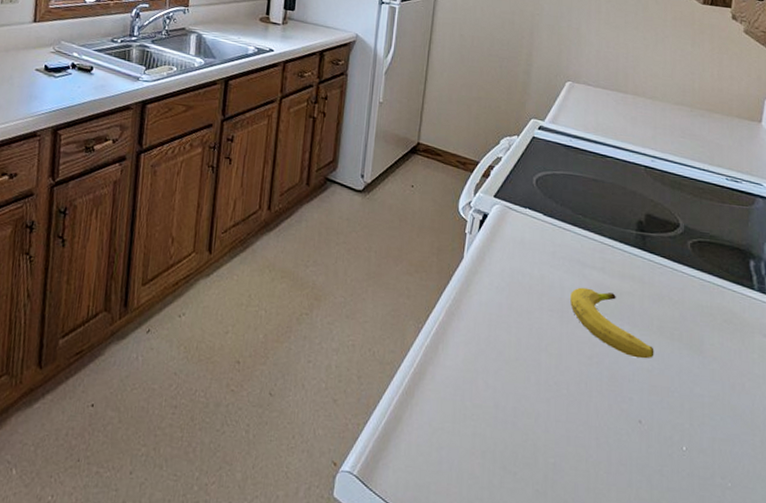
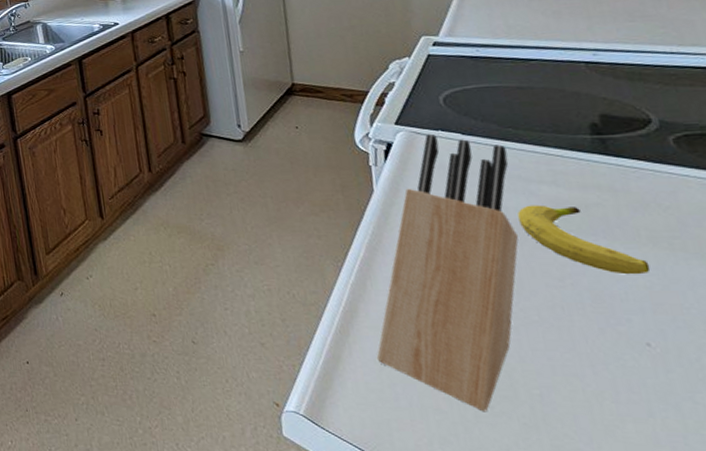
knife block: none [431,210,574,478] -> present [376,133,519,412]

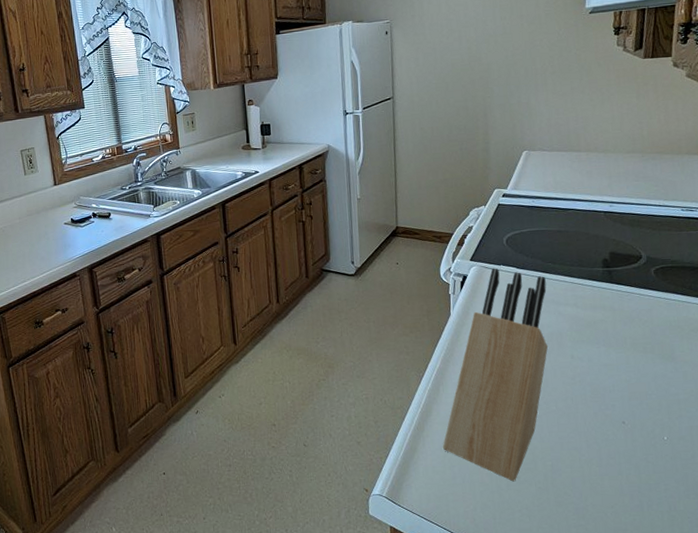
fruit: present [517,205,651,275] -> none [549,322,630,373]

